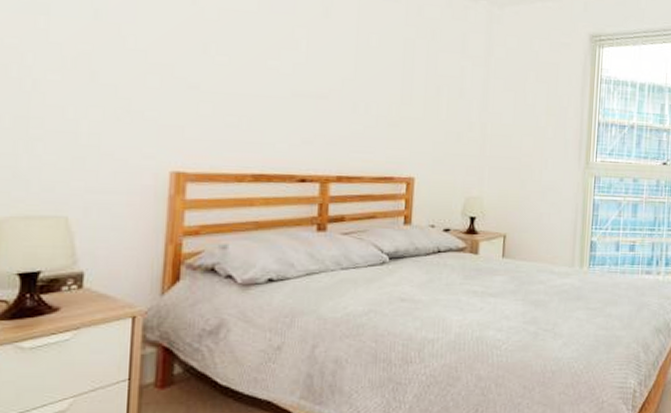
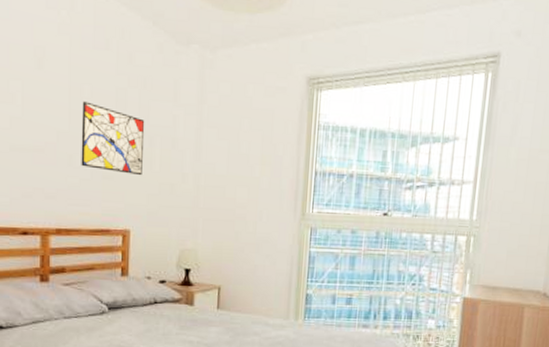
wall art: none [366,50,433,124] -> present [81,101,145,176]

